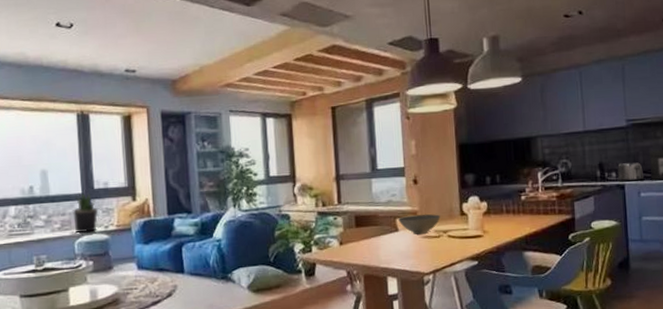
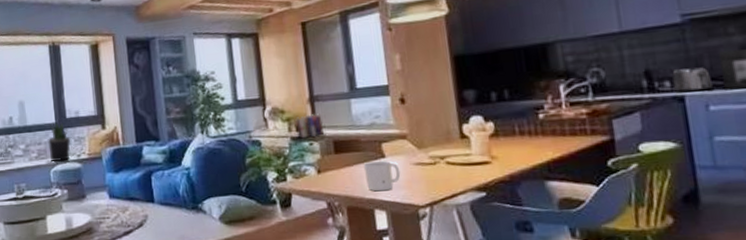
books: none [321,191,347,214] -> present [295,114,324,139]
mug: none [379,234,411,261] -> present [363,161,401,192]
bowl: present [398,214,440,234] -> none [384,137,436,161]

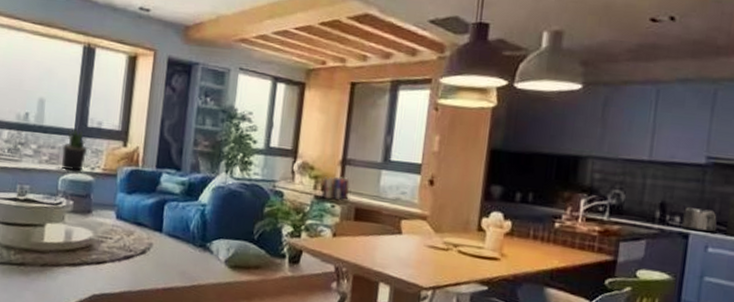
mug: present [363,161,401,192] -> none [377,235,413,267]

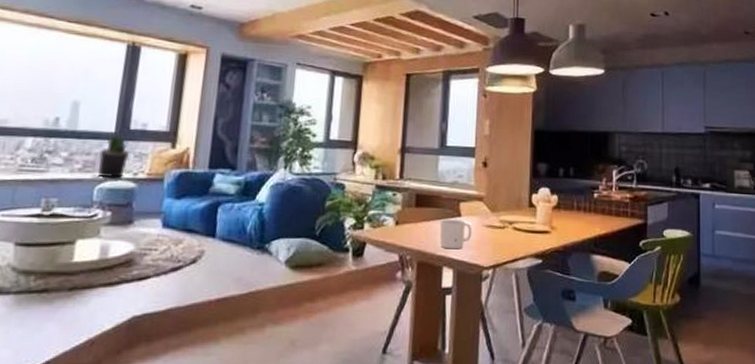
books: present [321,176,350,200] -> none [382,165,410,188]
mug: none [377,235,413,267] -> present [439,220,473,250]
toaster: present [682,207,717,233] -> none [694,171,720,192]

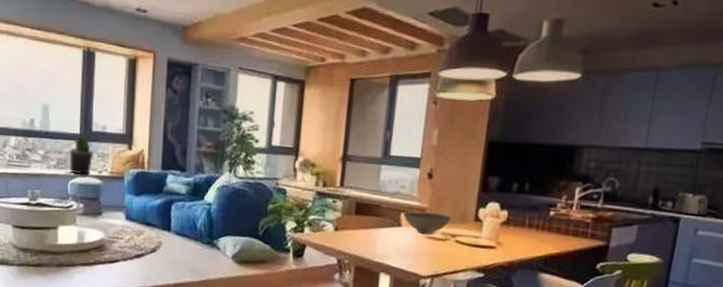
mug: present [439,220,473,250] -> none [378,228,412,258]
bowl: none [462,200,508,223] -> present [403,211,451,234]
toaster: none [694,171,720,192] -> present [674,192,709,217]

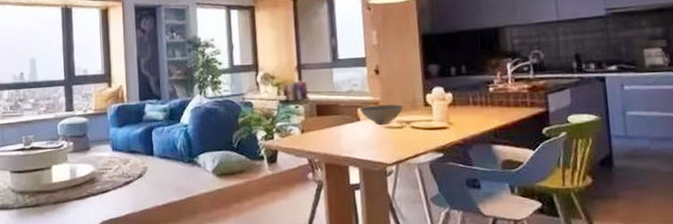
planter: present [69,132,94,175] -> none [57,79,79,116]
books: none [322,172,351,196] -> present [283,80,309,102]
toaster: present [674,192,709,217] -> none [596,53,628,74]

